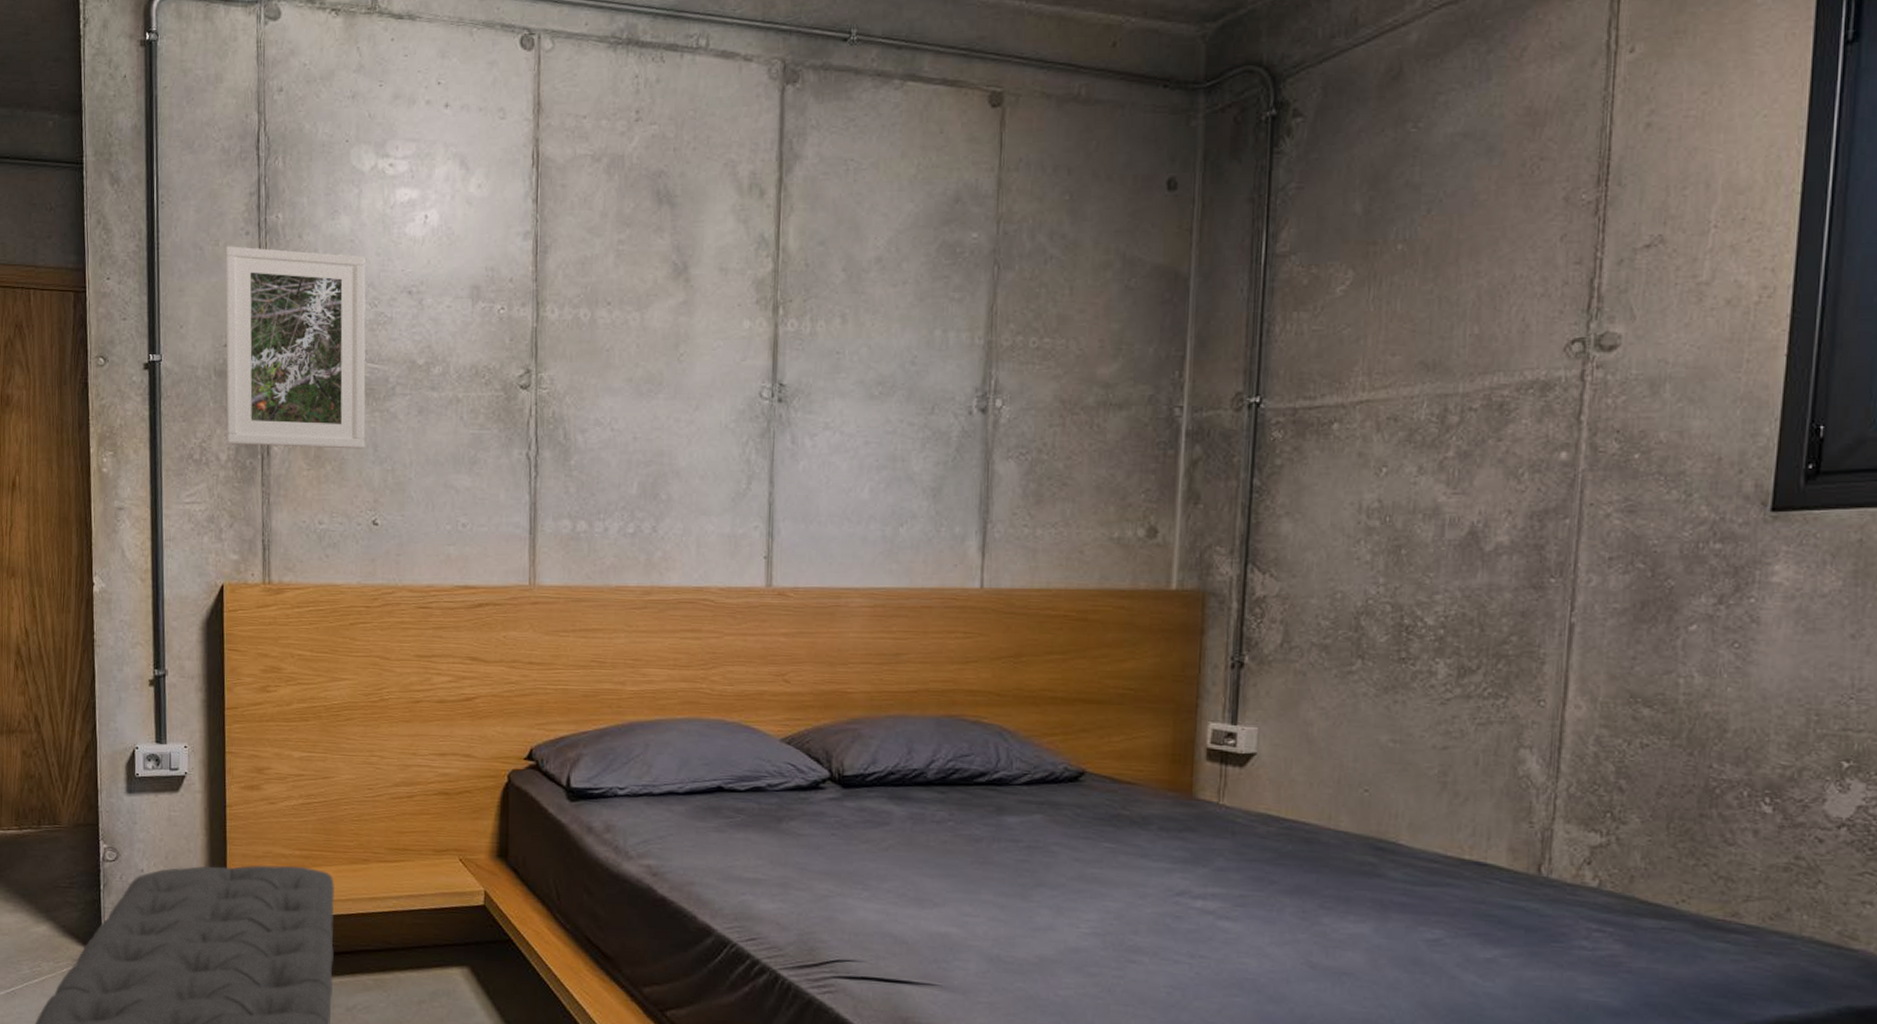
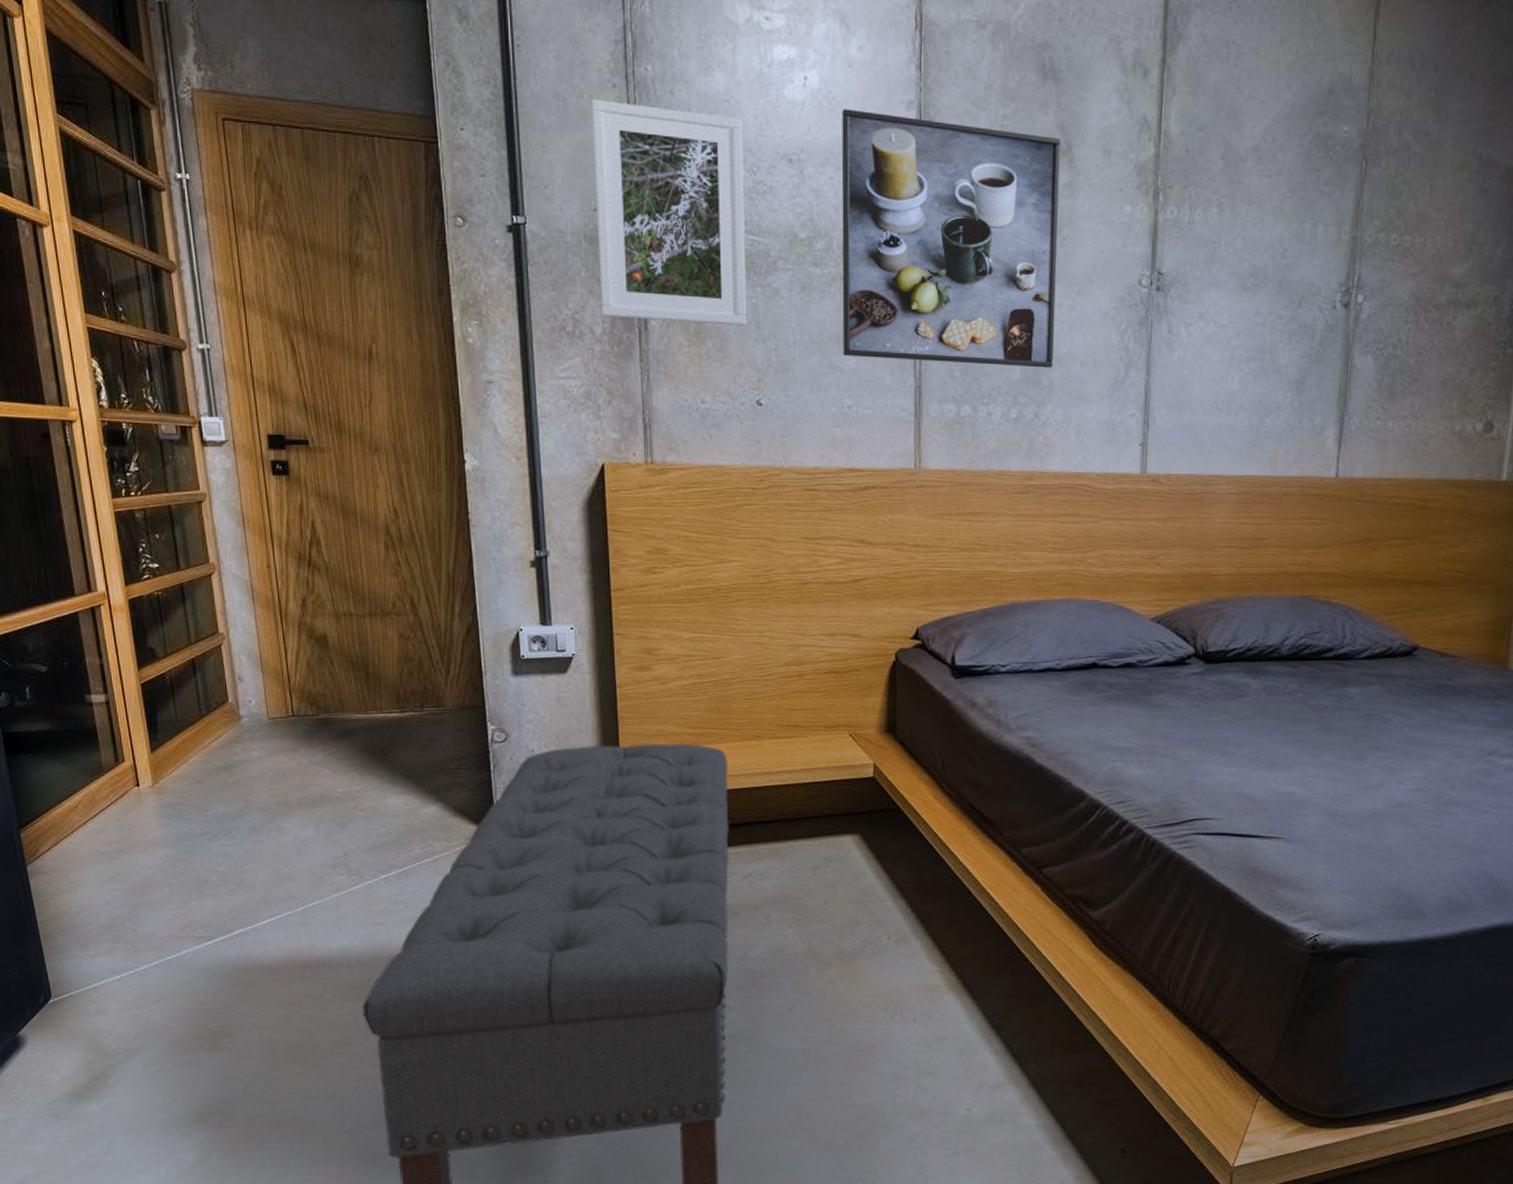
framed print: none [458,242,677,482] -> present [841,109,1061,368]

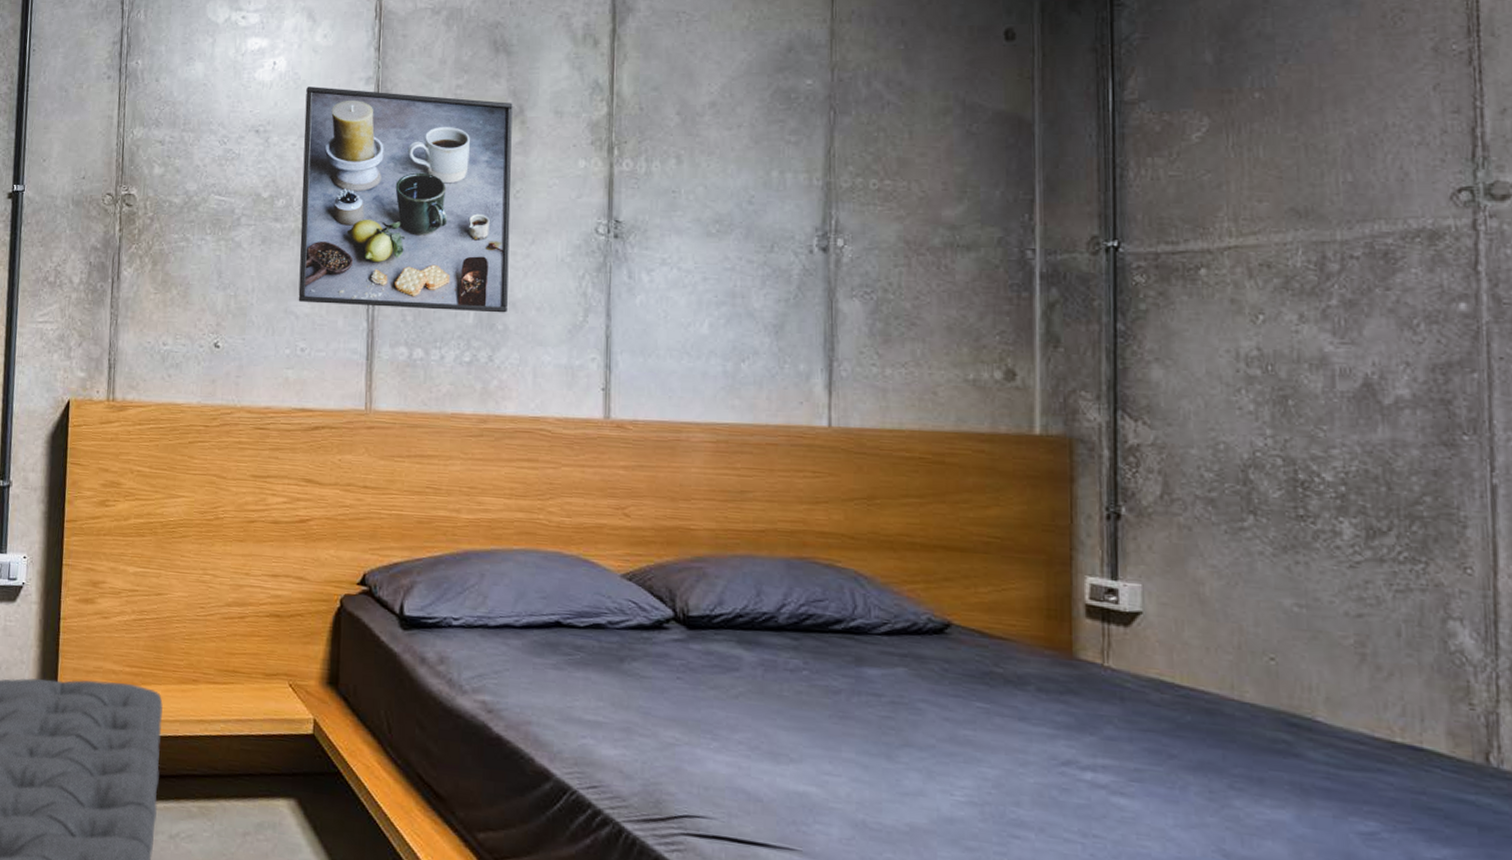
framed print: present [591,99,747,326] -> none [80,89,217,275]

